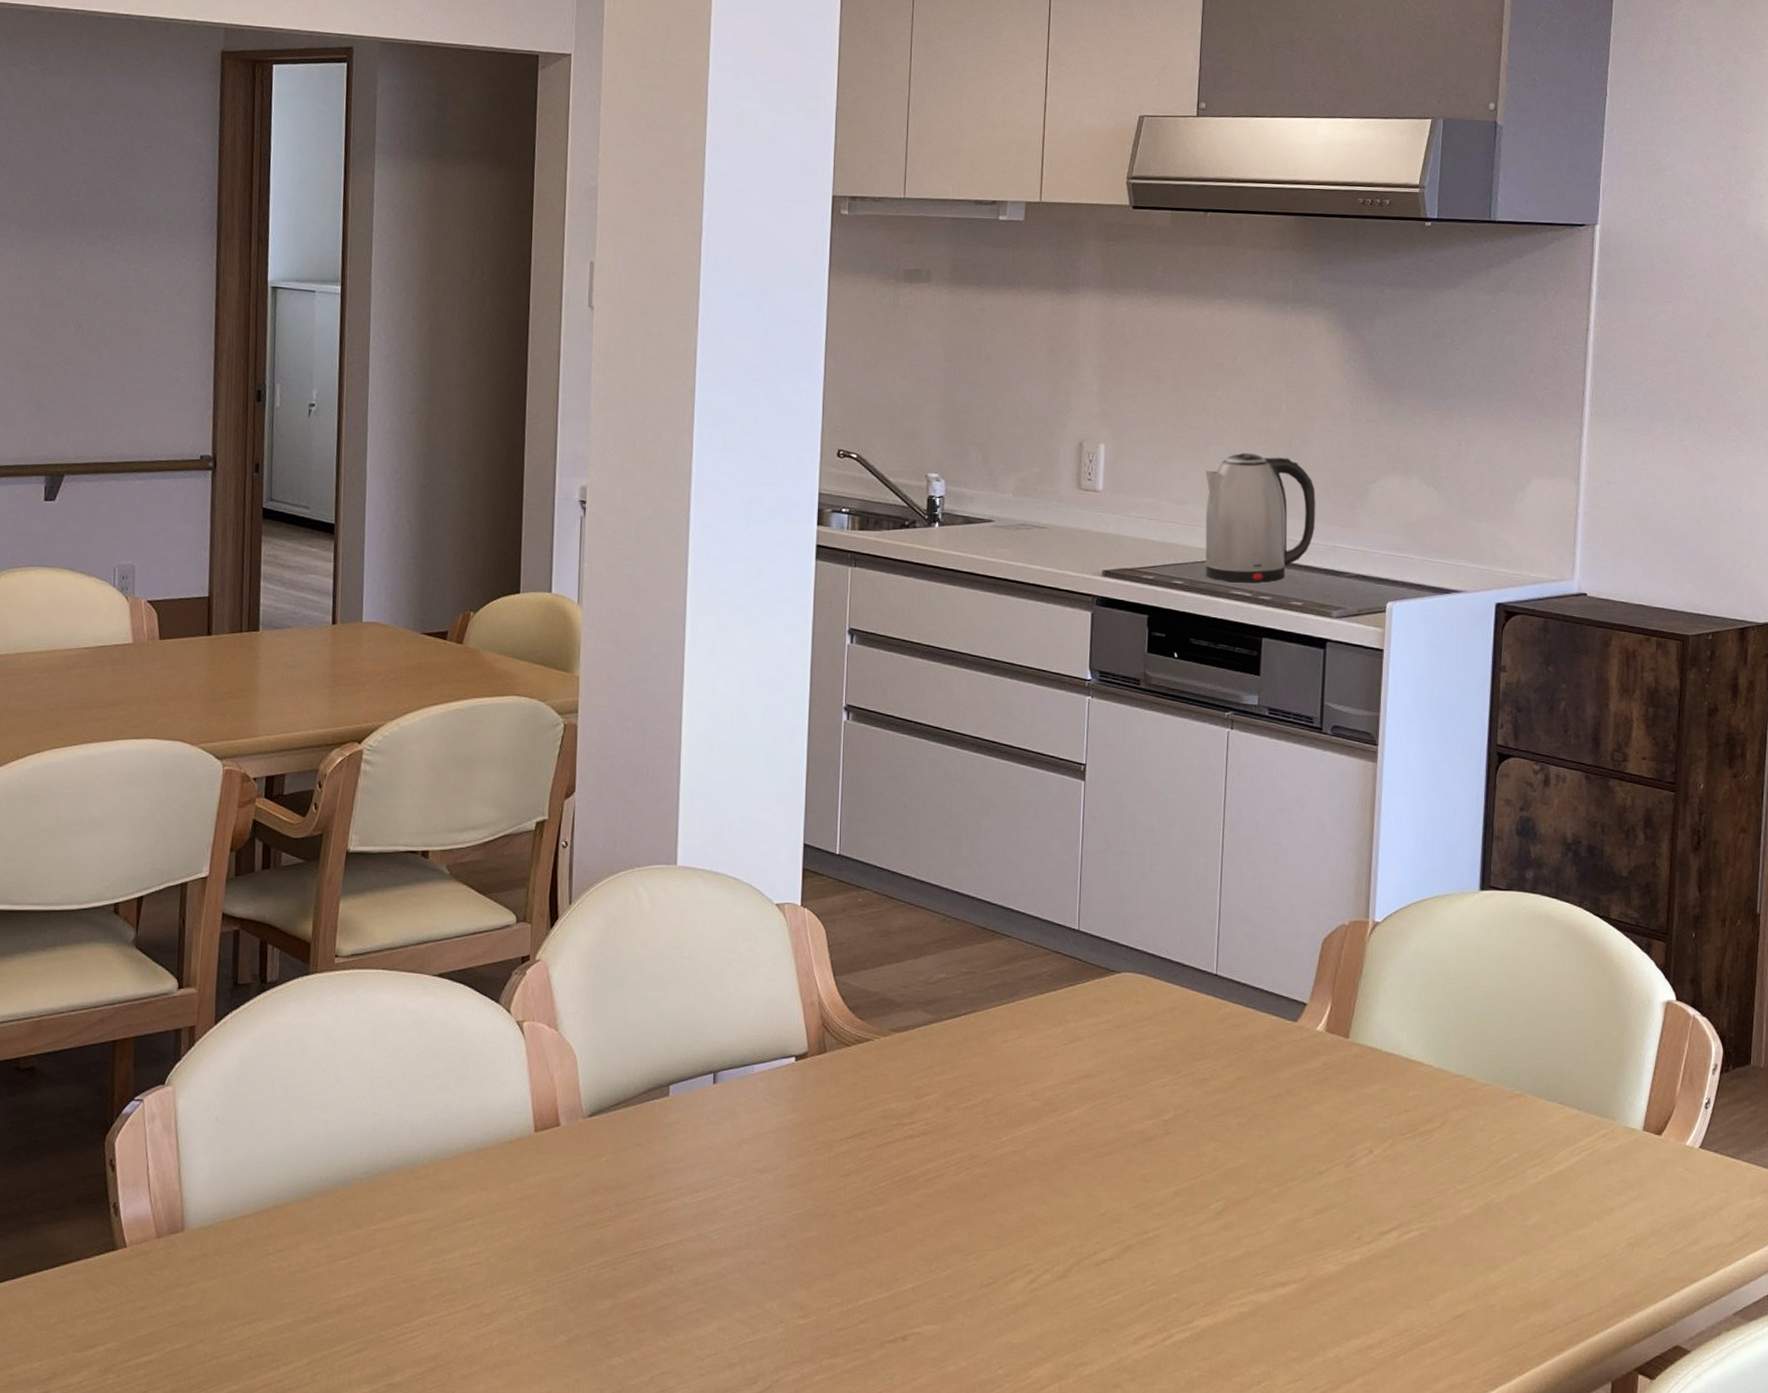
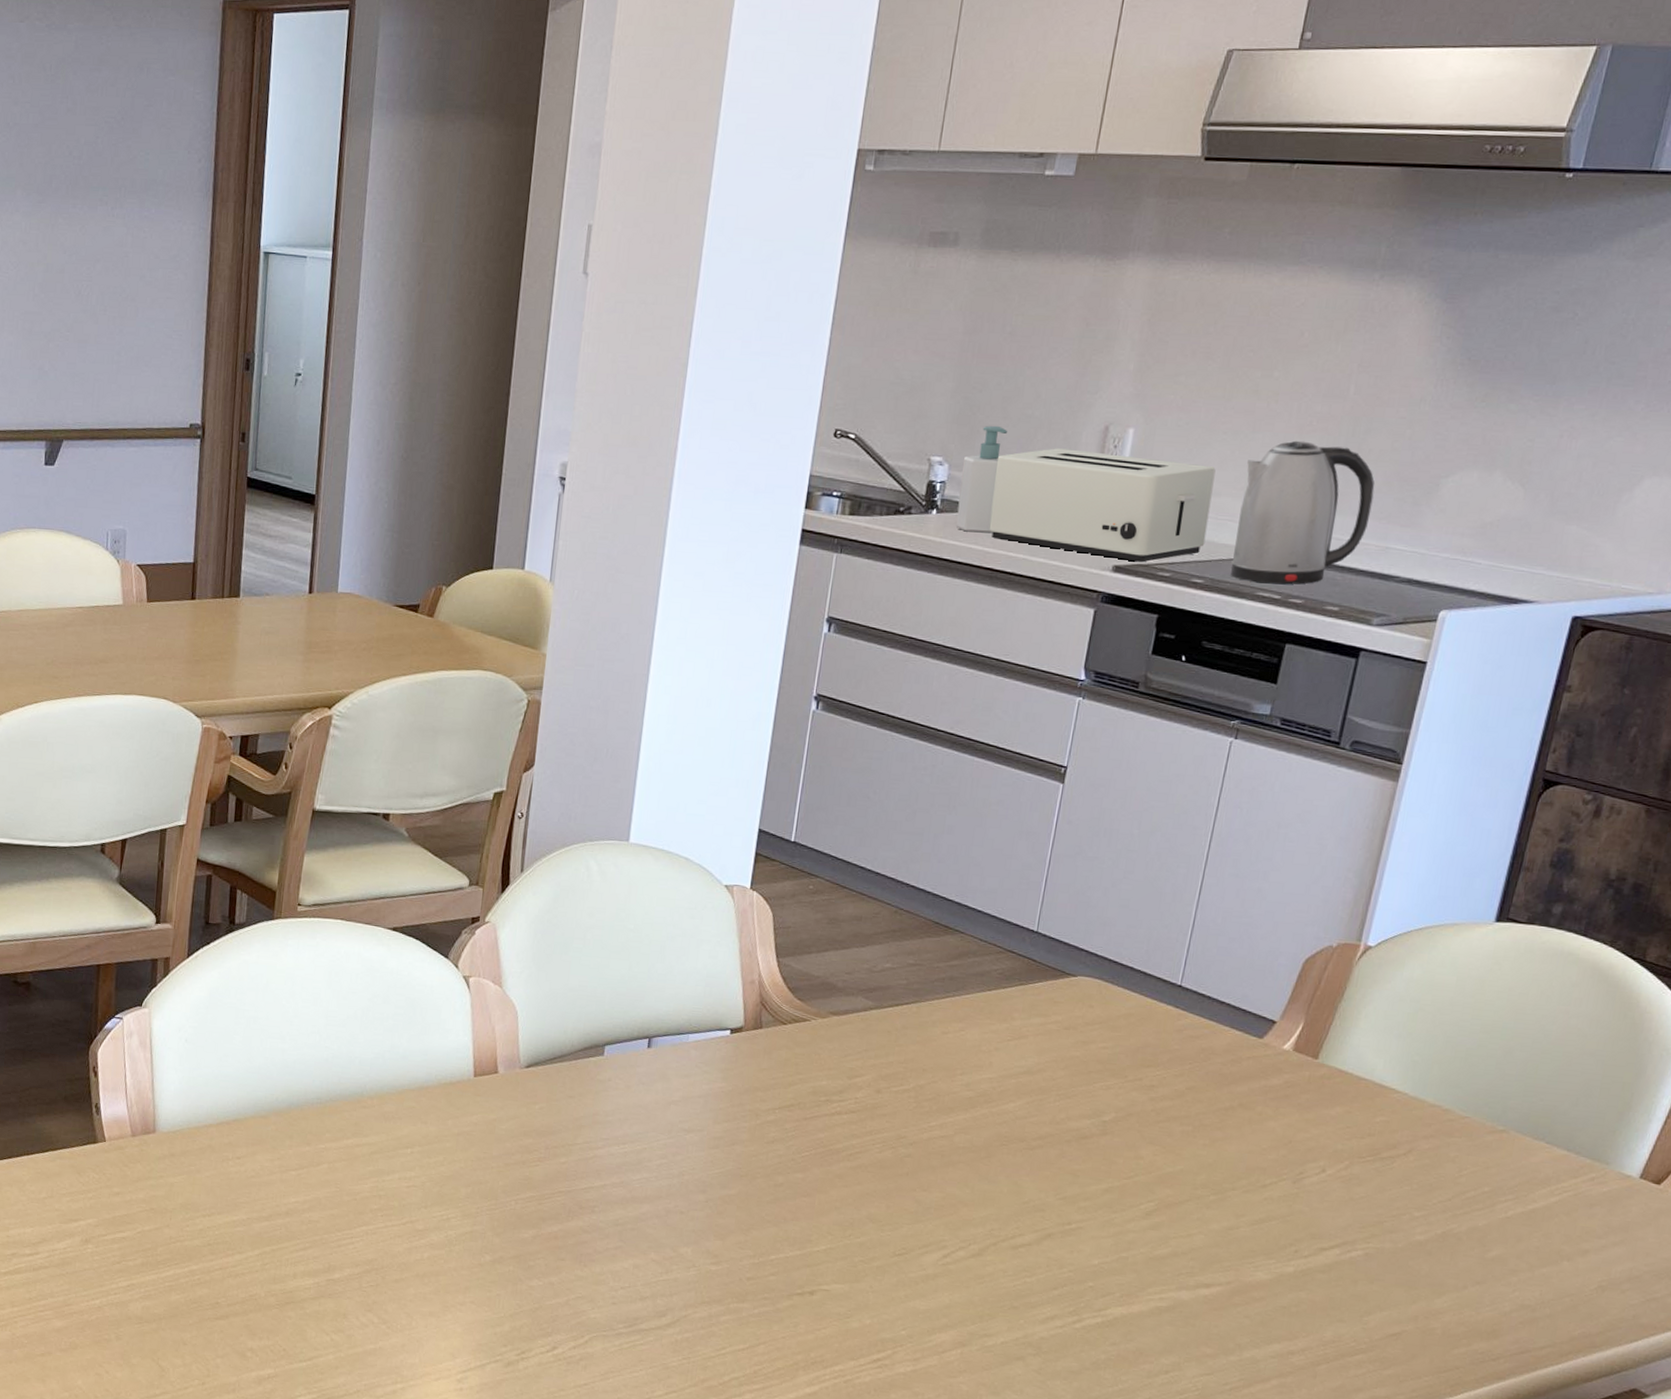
soap bottle: none [957,443,995,544] -> present [955,425,1008,533]
toaster: none [987,463,1180,567] -> present [989,448,1216,563]

